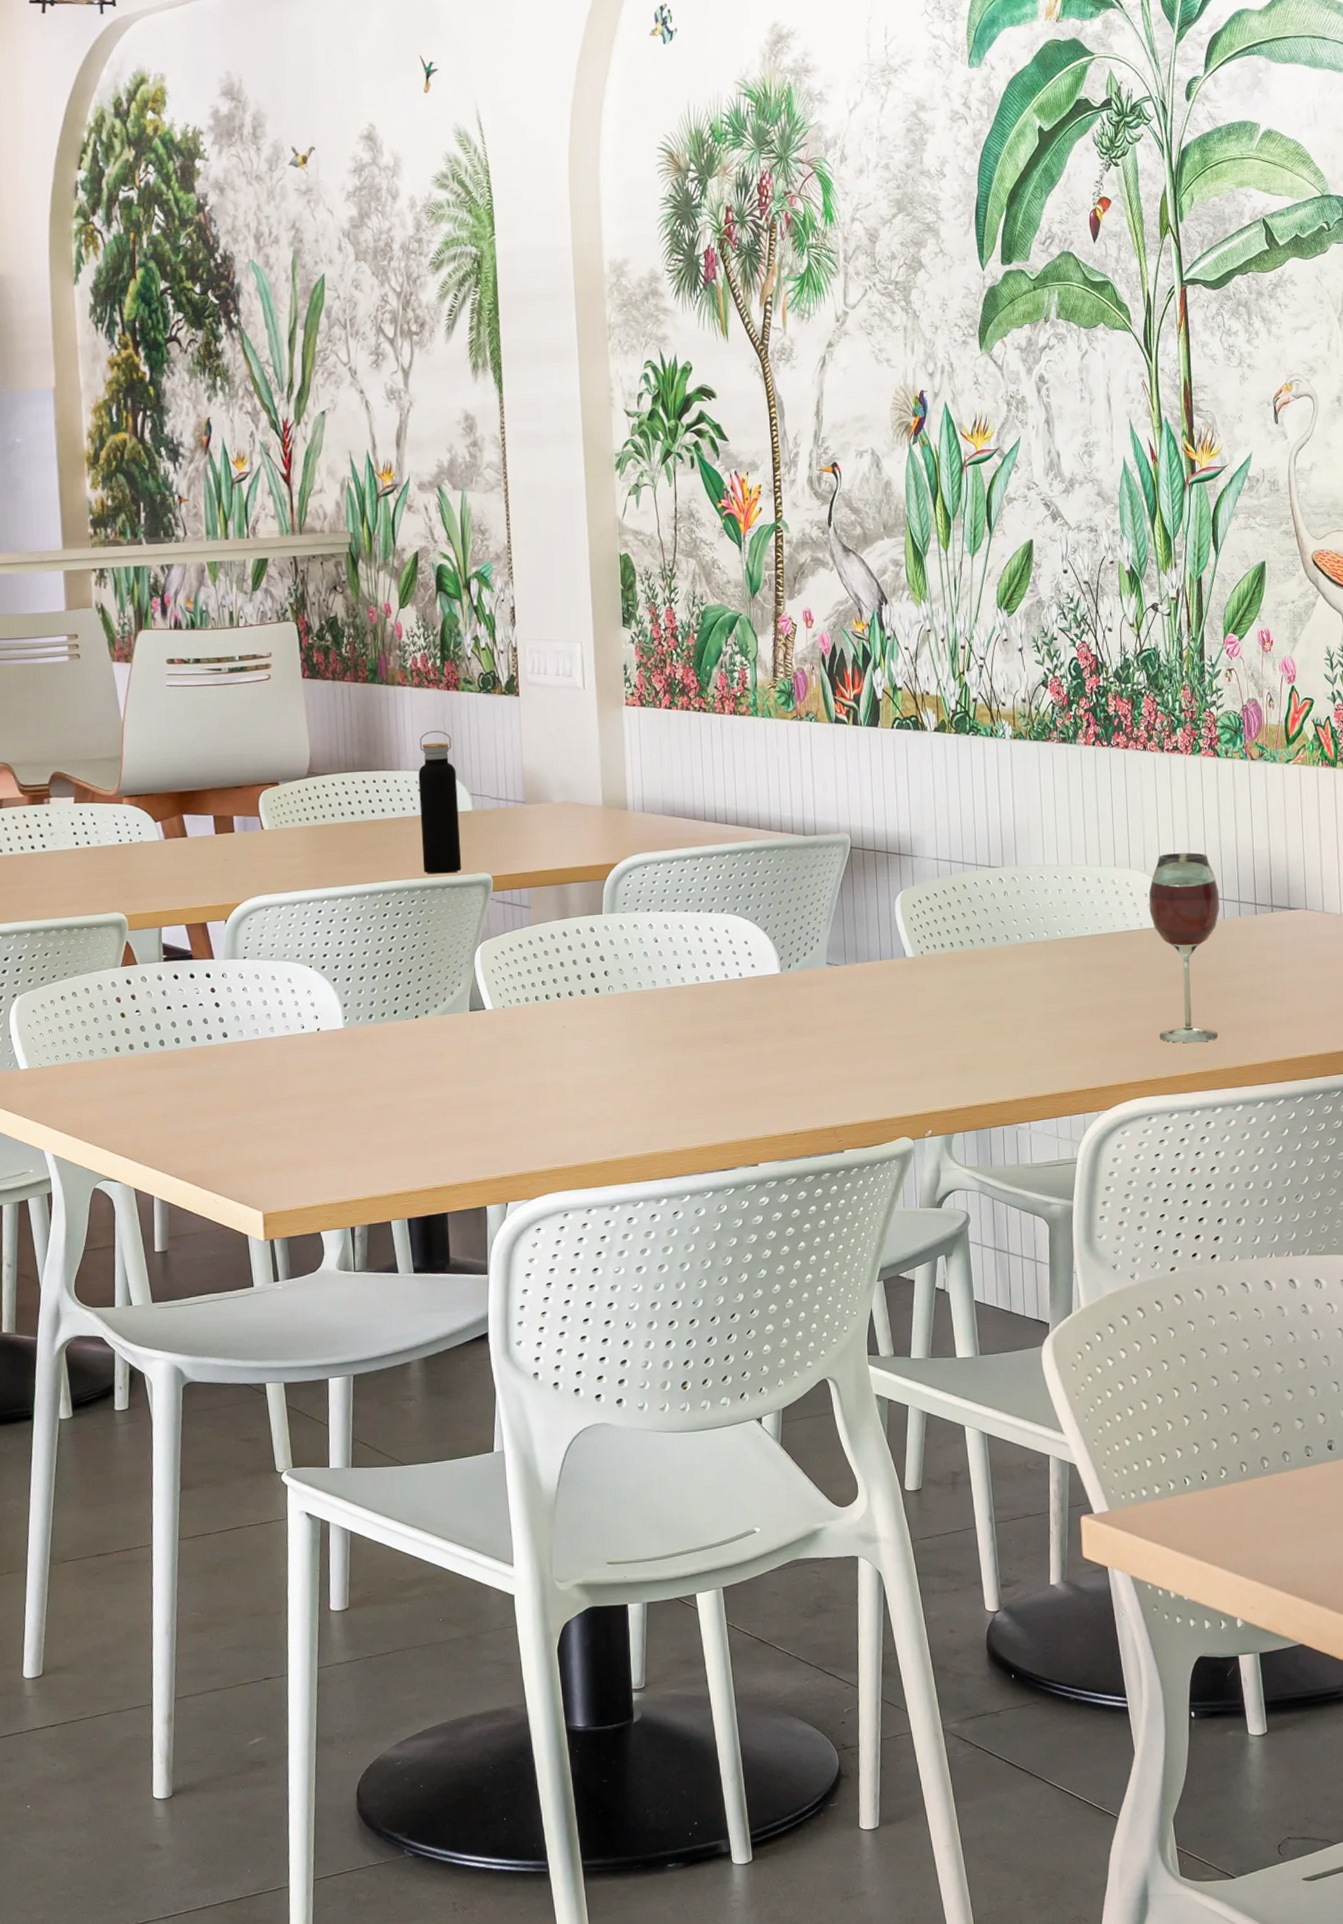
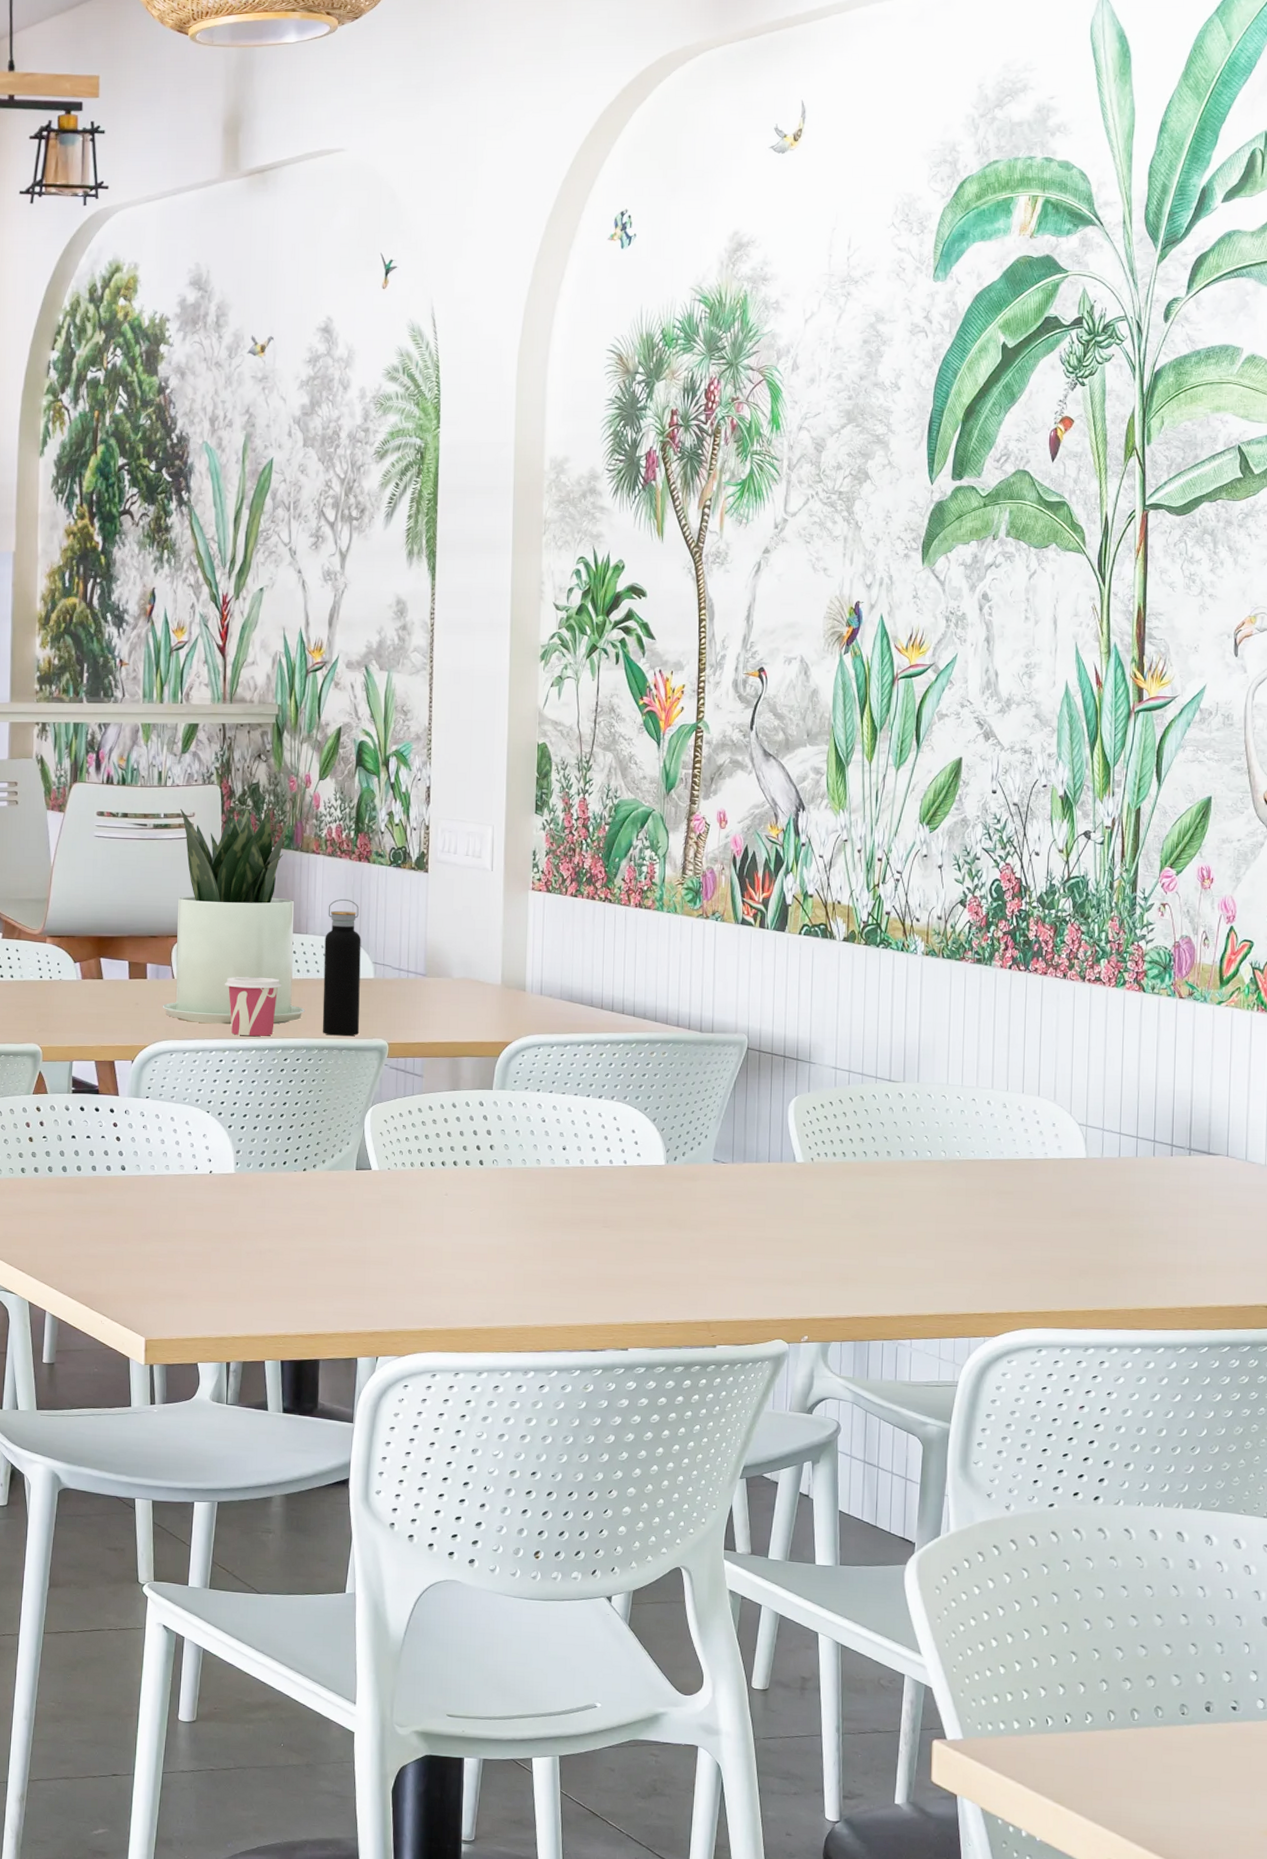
planter: none [253,643,405,874] -> present [162,809,306,1025]
cup: none [317,819,378,883] -> present [224,976,282,1036]
wineglass: present [1148,852,1220,1043] -> none [1056,1085,1133,1280]

